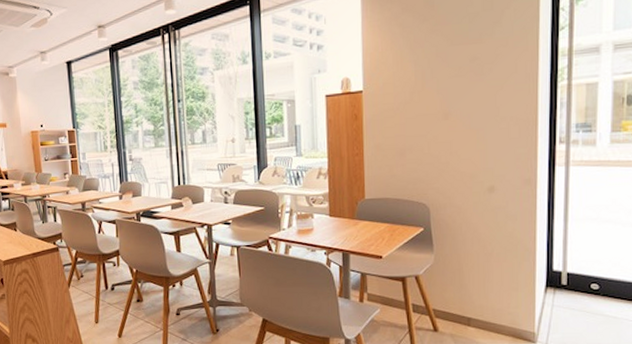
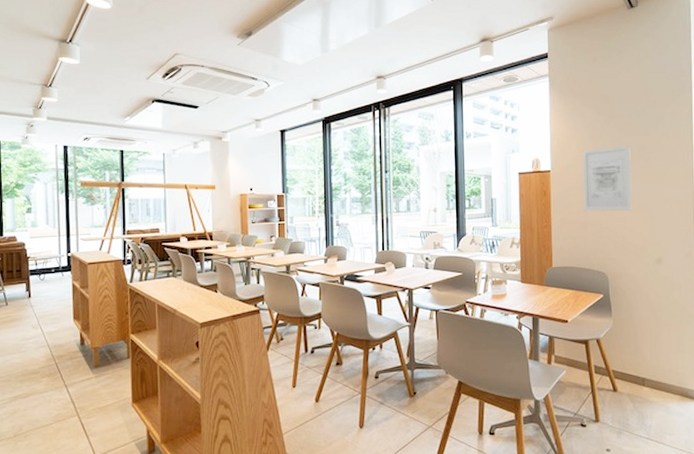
wall art: none [401,56,460,136] -> present [582,145,632,211]

